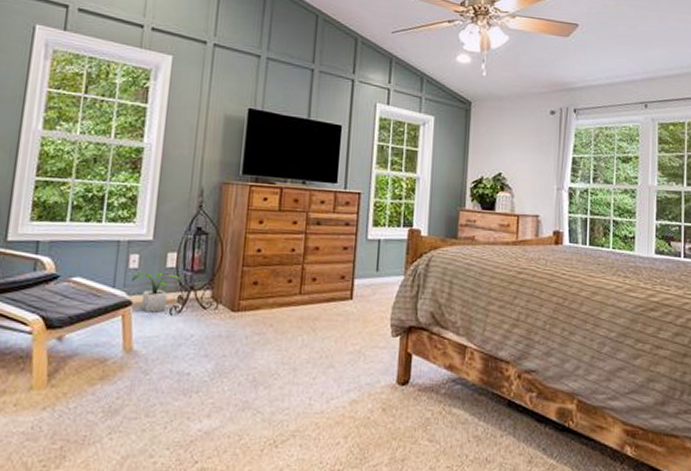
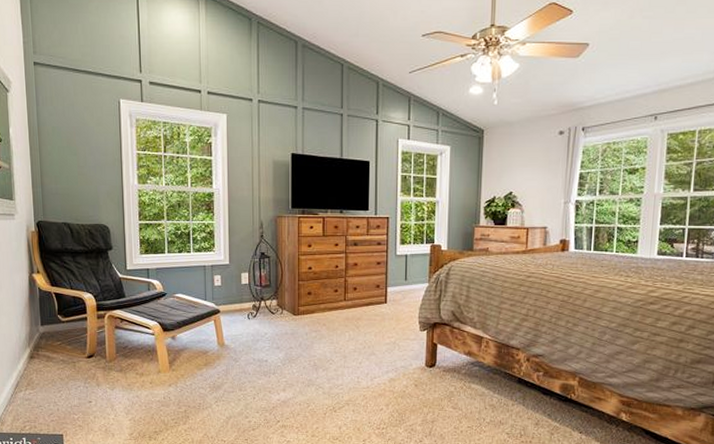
potted plant: present [132,273,181,313] -> none [218,288,253,318]

